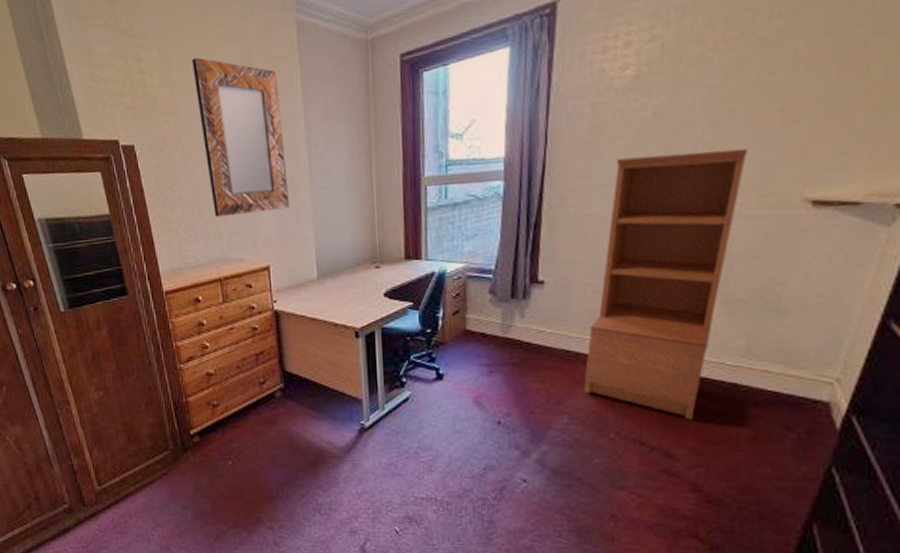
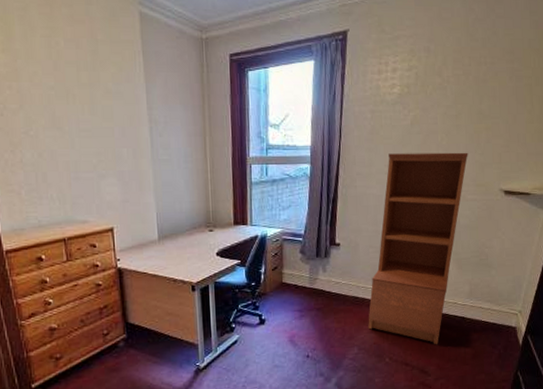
home mirror: present [192,57,289,217] -> none [36,30,132,181]

